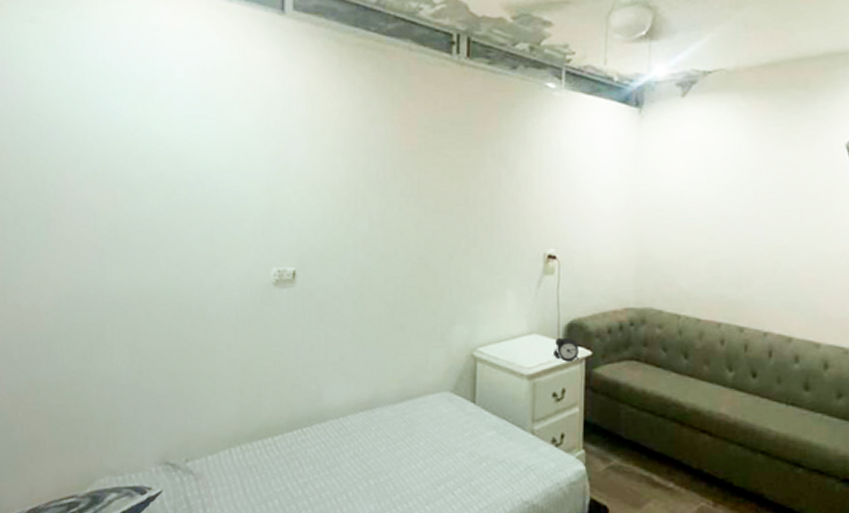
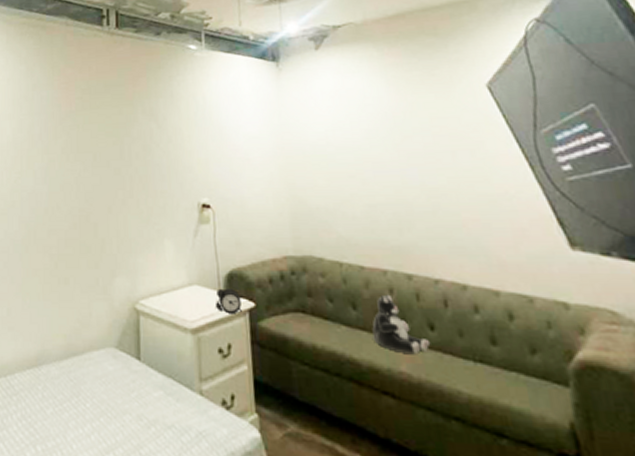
plush toy: none [699,345,751,399] -> present [372,294,431,355]

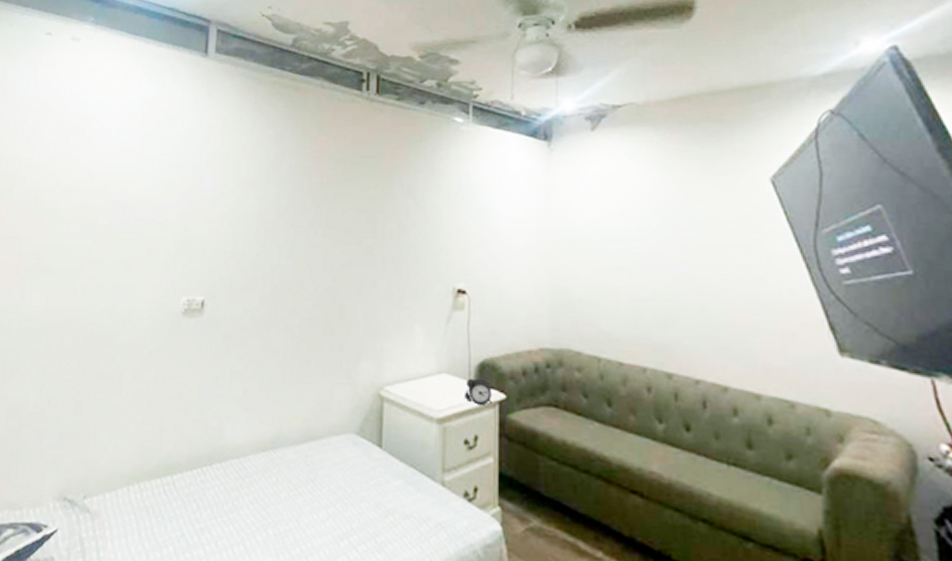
plush toy: present [372,294,431,355] -> none [626,392,685,455]

